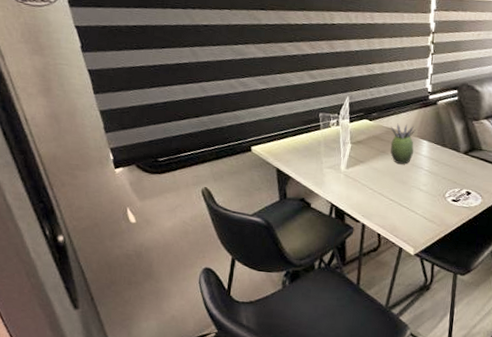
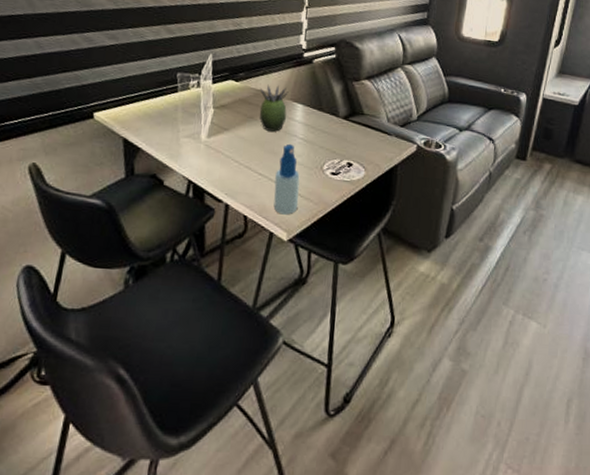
spray bottle: none [402,174,425,234] -> present [273,143,300,215]

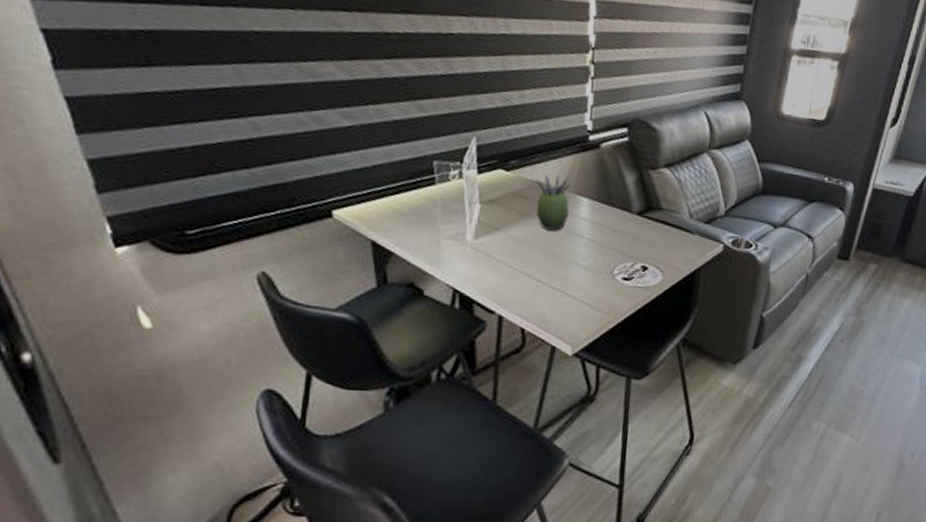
spray bottle: present [273,143,300,215] -> none [555,244,586,327]

